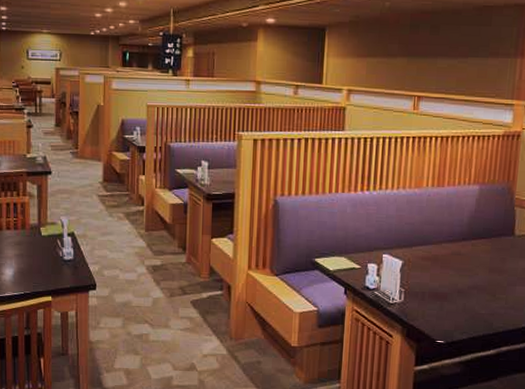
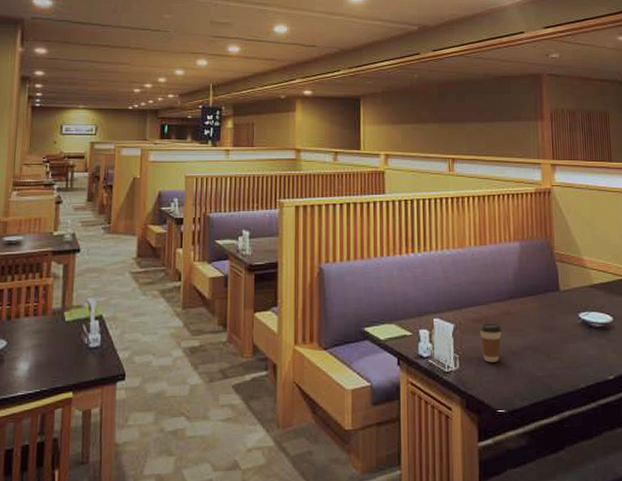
coffee cup: none [427,262,450,298] -> present [480,323,502,363]

